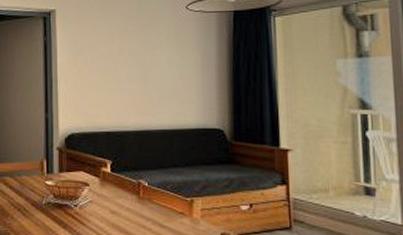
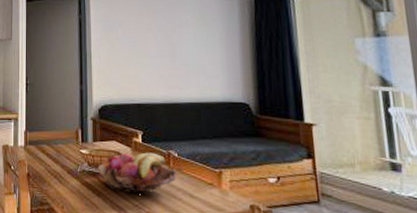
fruit basket: none [63,182,147,226] -> present [97,152,177,195]

